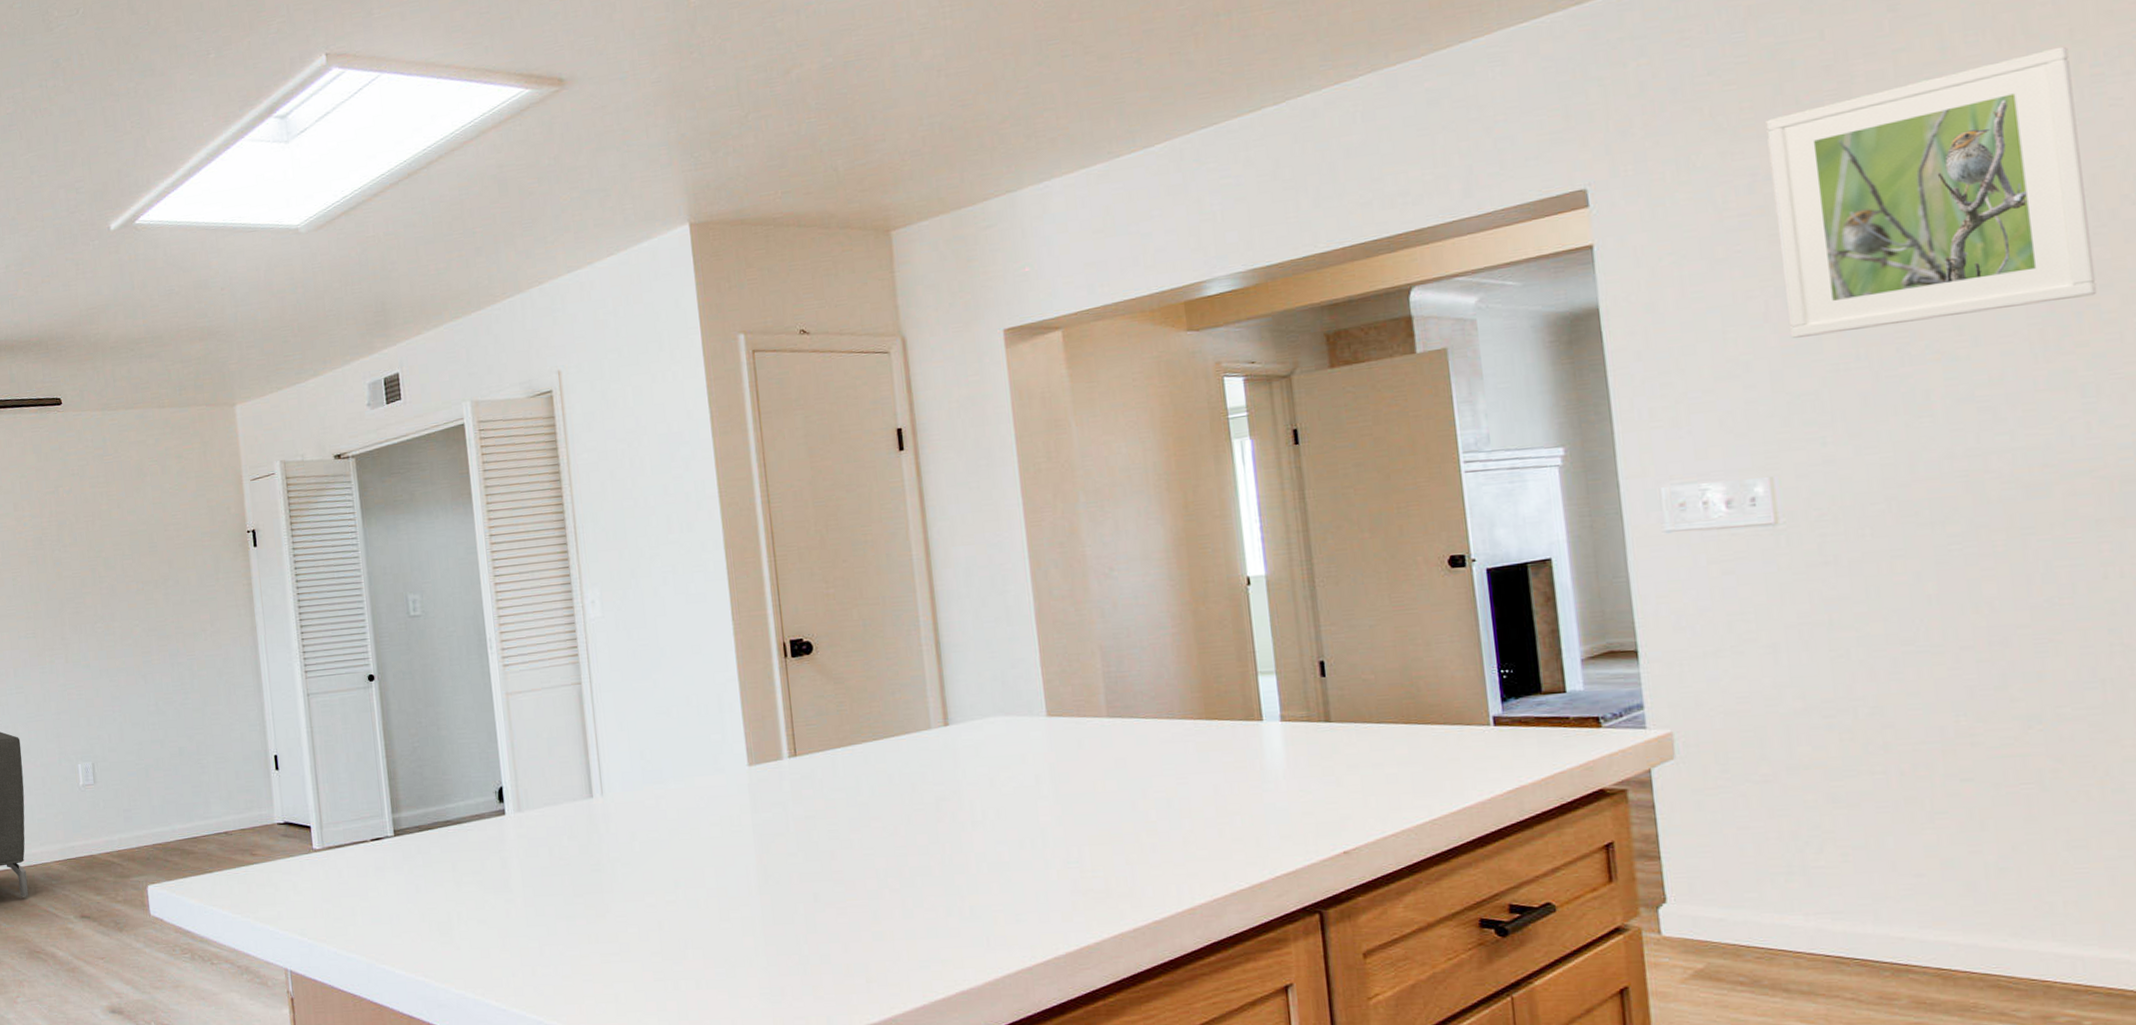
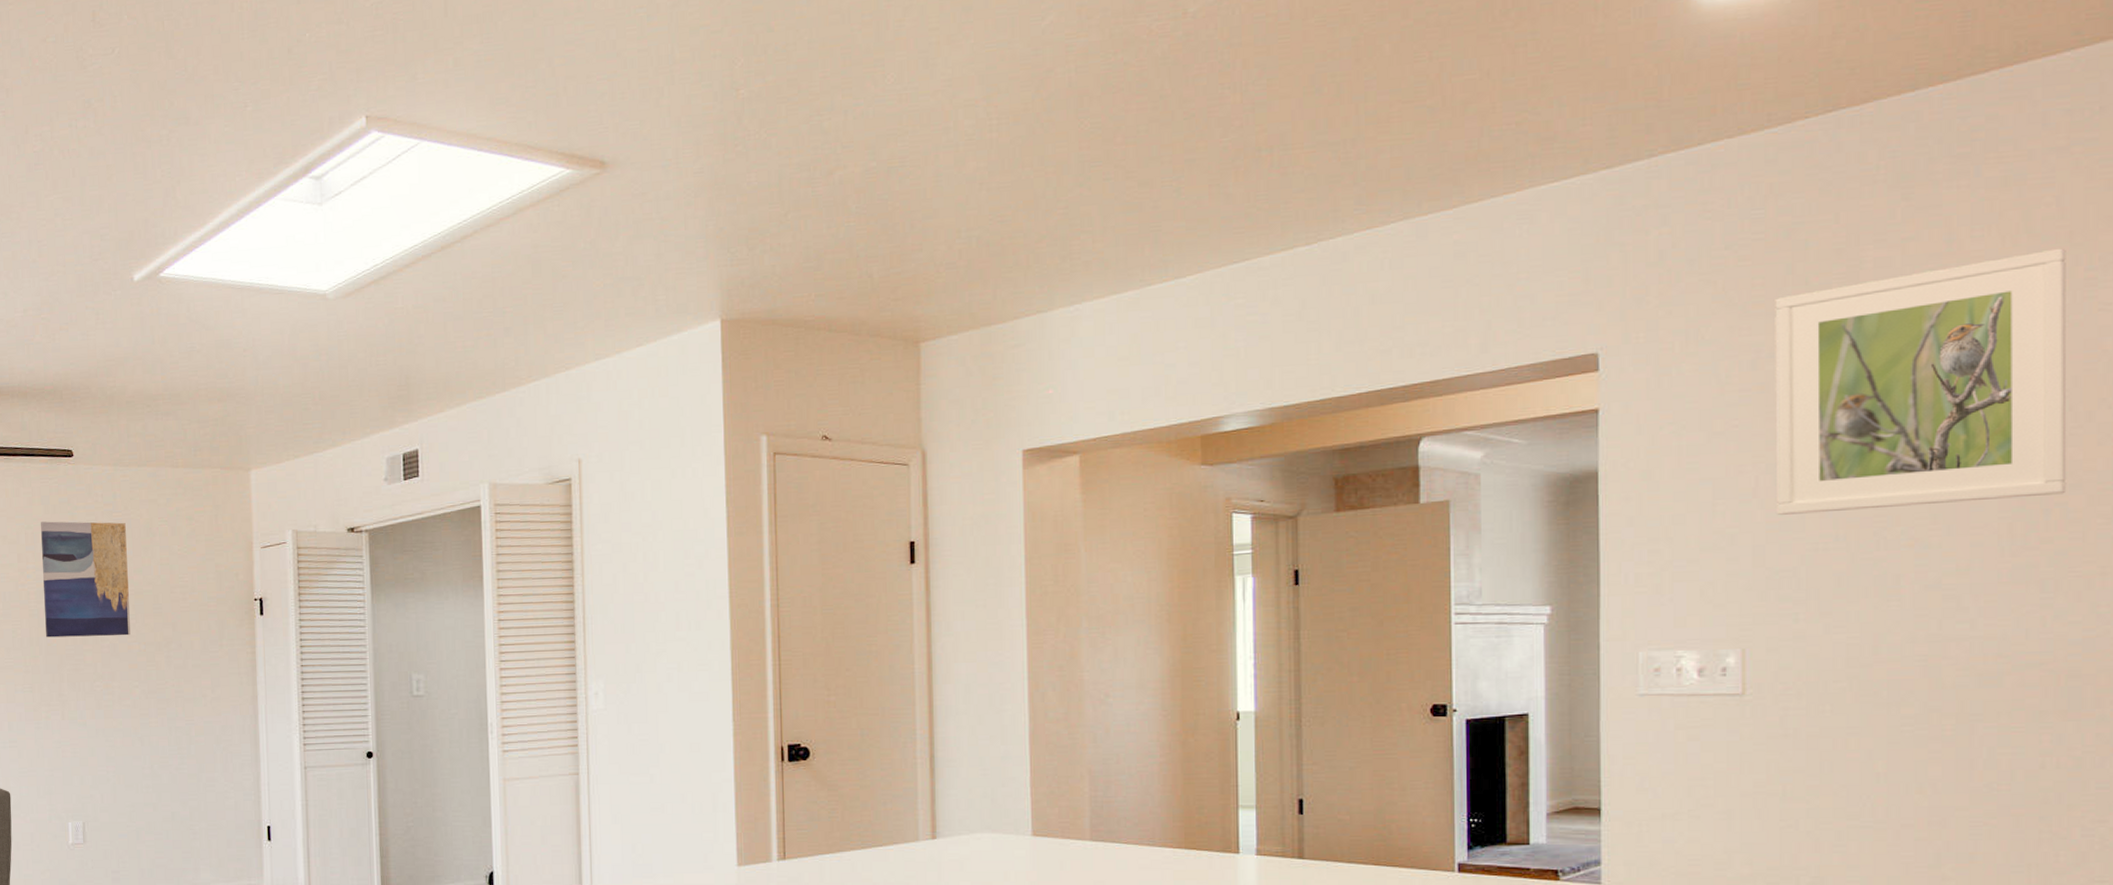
wall art: none [33,465,128,583] -> present [40,521,131,638]

